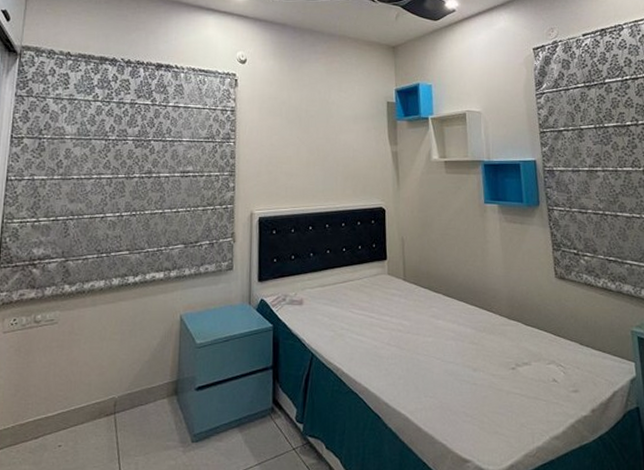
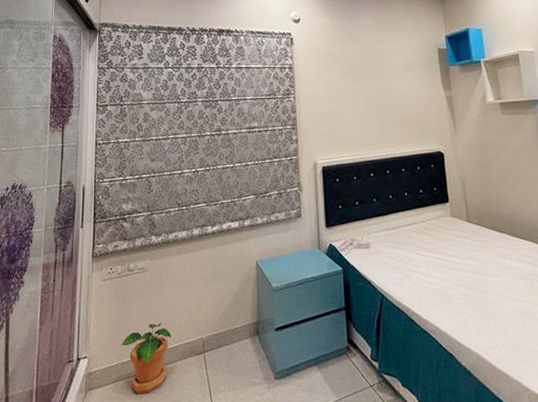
potted plant: none [19,380,79,460] -> present [120,322,171,394]

